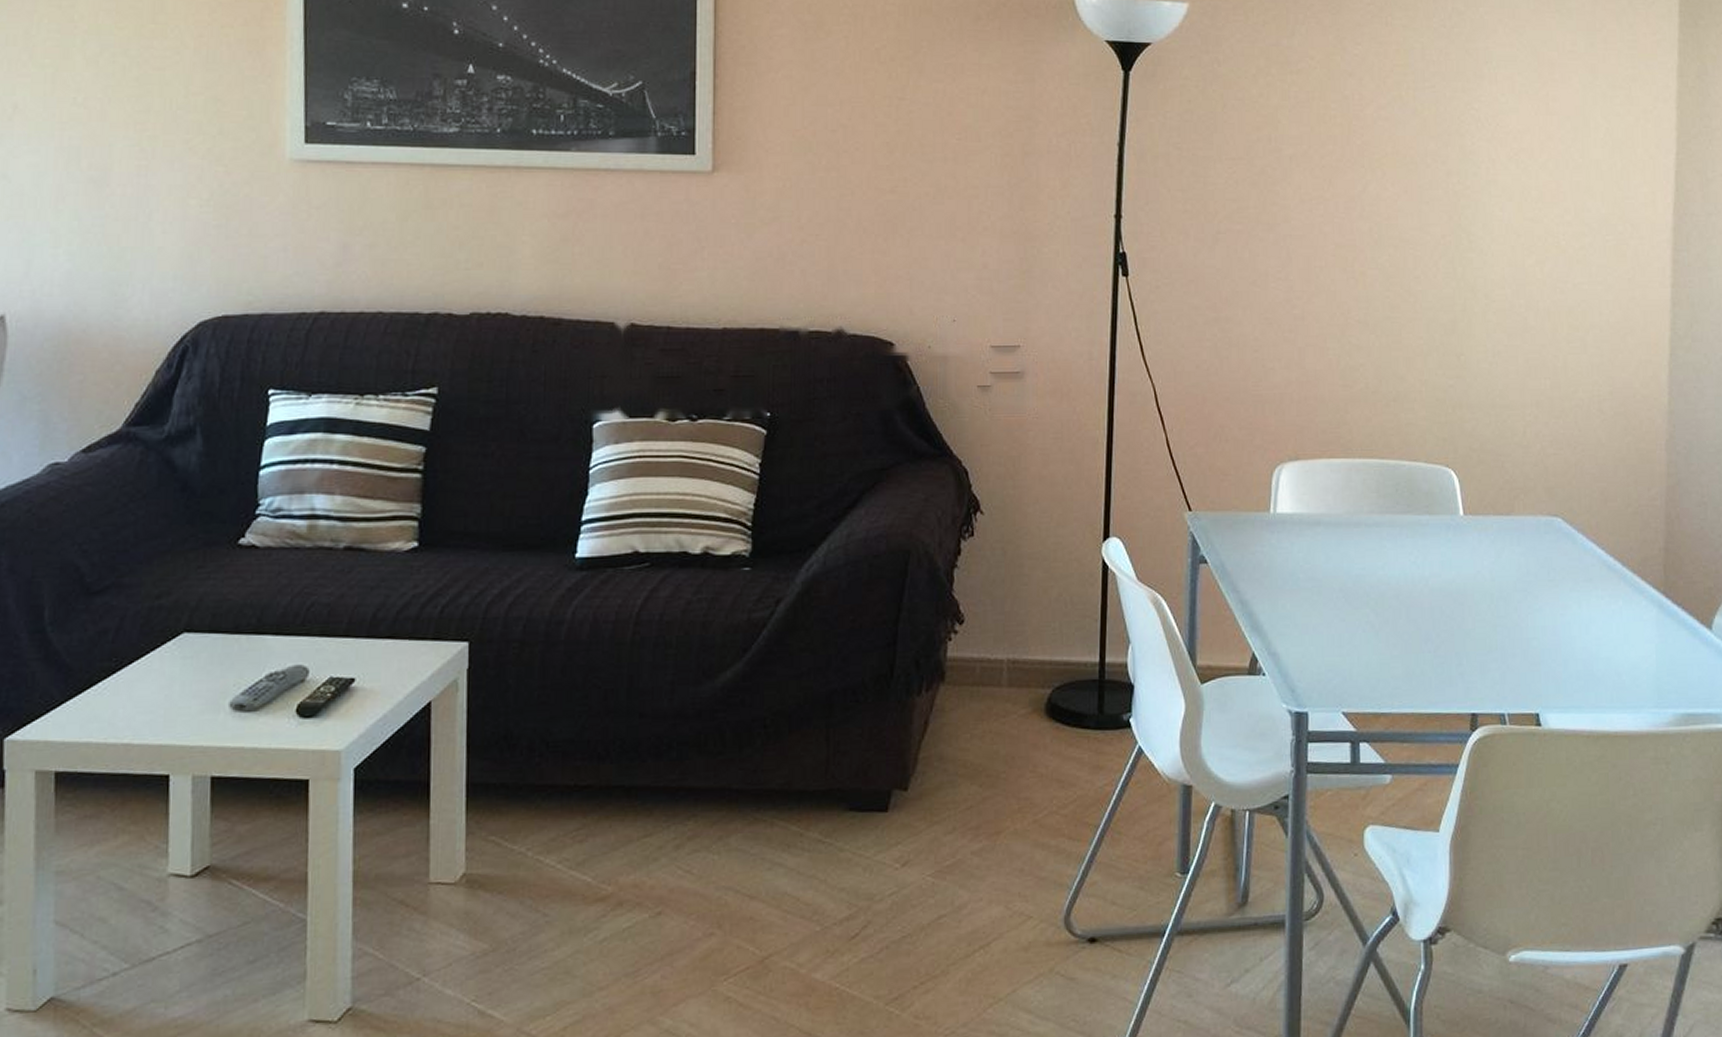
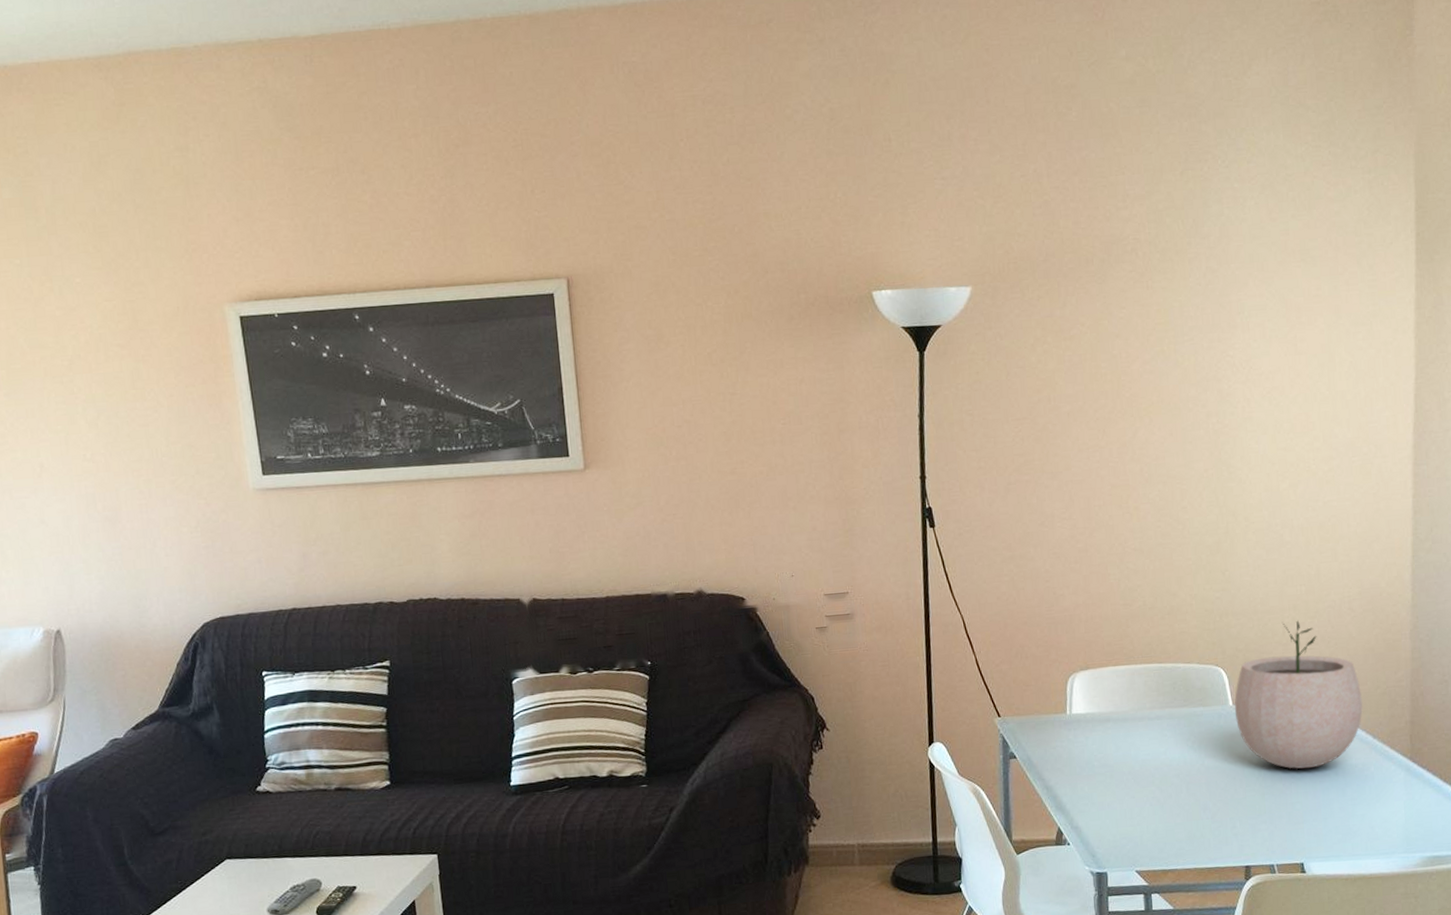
plant pot: none [1465,419,1612,598] -> present [1234,620,1363,769]

